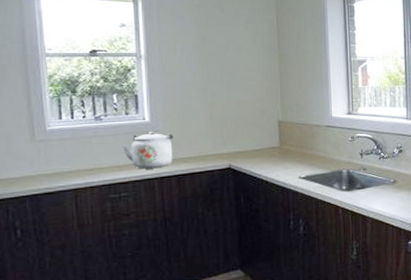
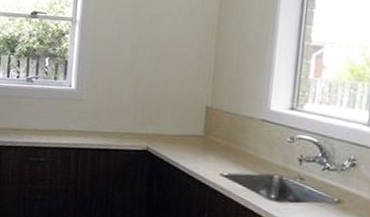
kettle: present [123,131,174,169] -> none [47,99,96,139]

